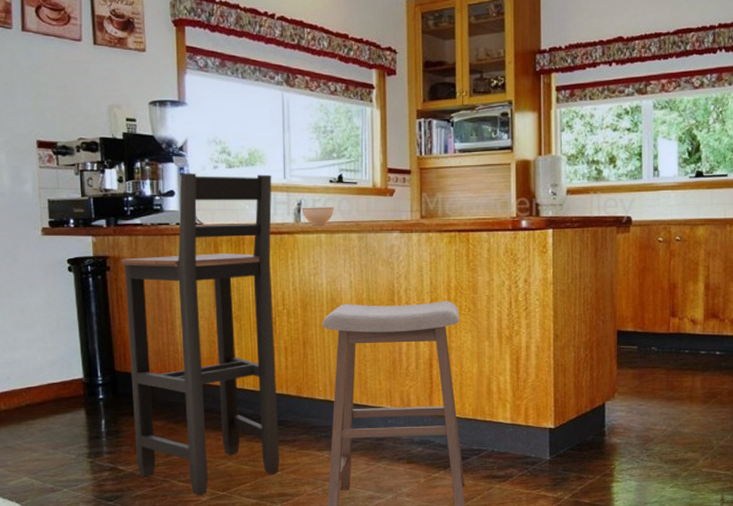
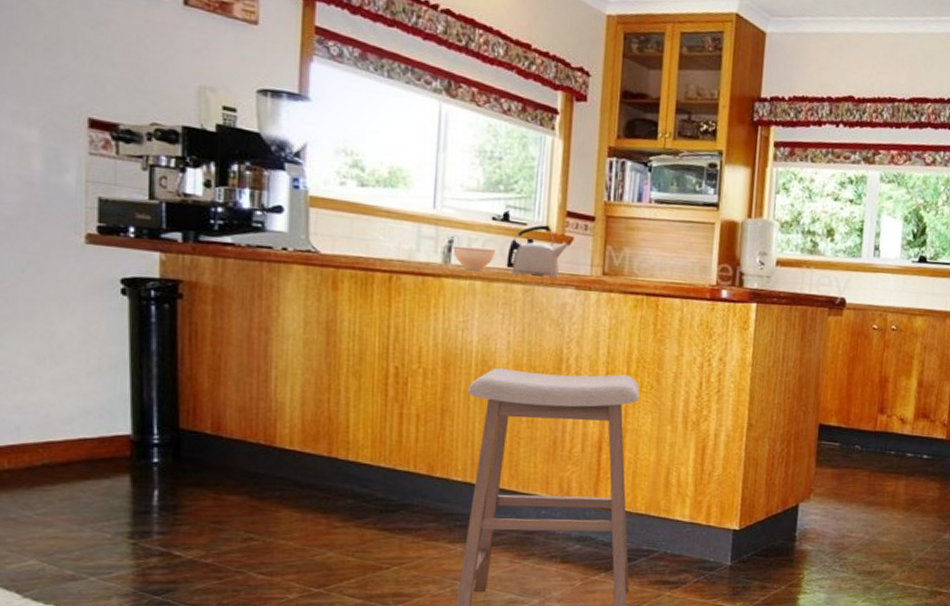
bar stool: present [121,173,280,496] -> none [199,185,418,593]
kettle: none [343,182,392,226] -> present [506,225,569,278]

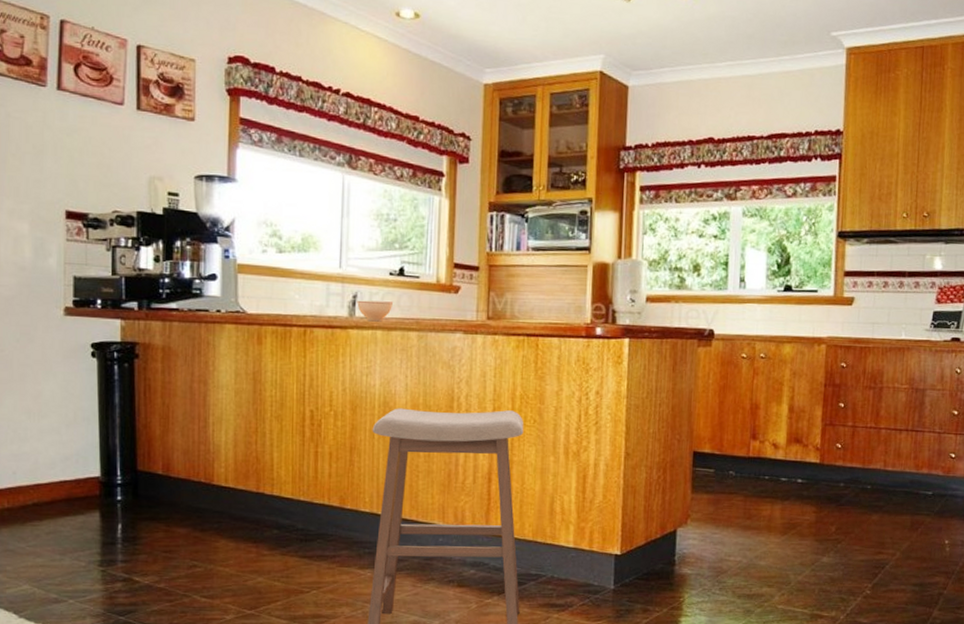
kettle: present [506,225,569,278] -> none [402,277,457,324]

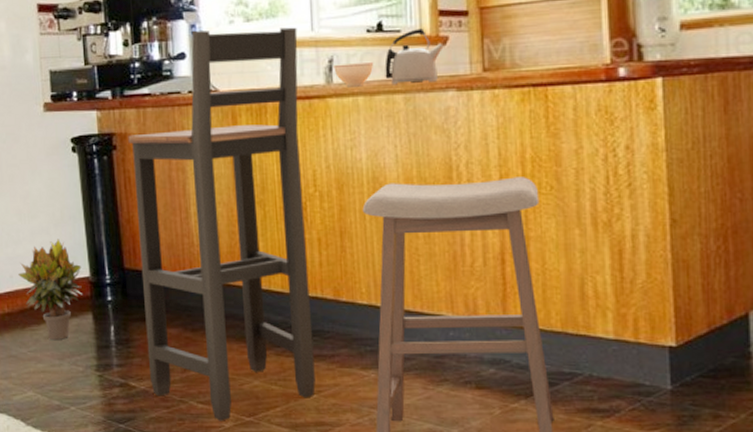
potted plant: none [22,439,92,536] -> present [18,239,82,340]
bar stool: none [151,256,326,614] -> present [128,27,316,421]
kettle: none [402,277,457,324] -> present [385,28,445,85]

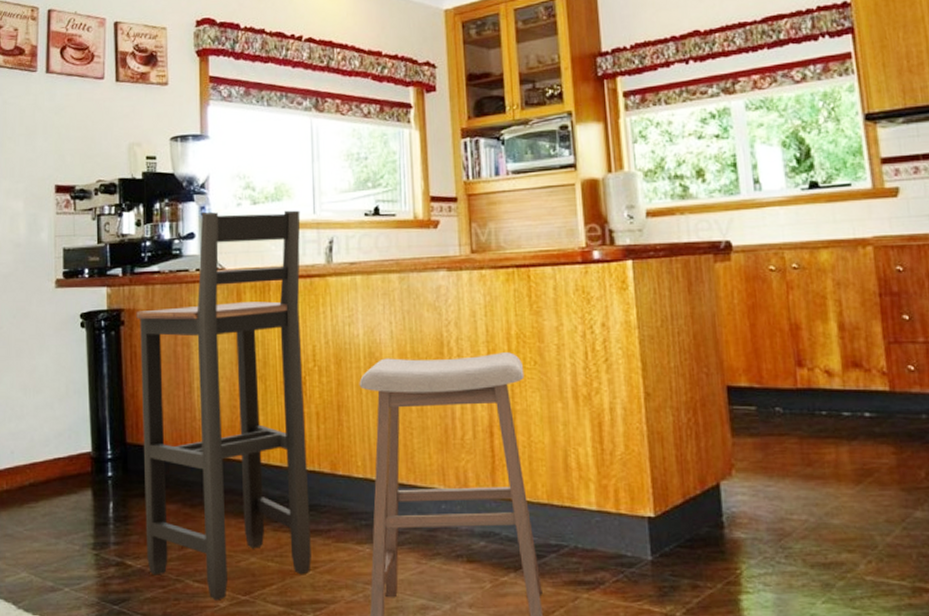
potted plant: present [18,239,82,340] -> none [20,413,84,517]
bowl: present [333,61,374,87] -> none [333,242,371,267]
kettle: present [385,28,445,85] -> none [381,213,437,265]

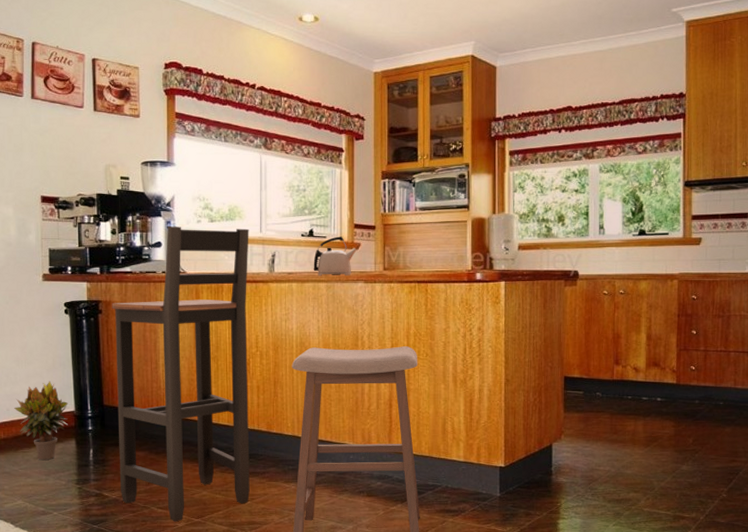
potted plant: none [20,413,84,517] -> present [14,381,68,460]
kettle: none [381,213,437,265] -> present [313,236,358,276]

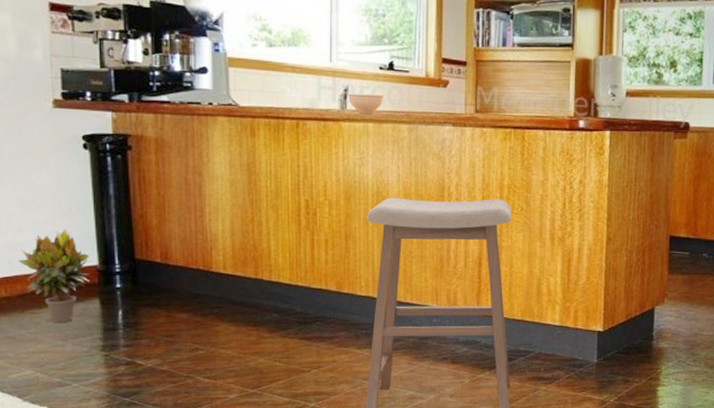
bar stool: present [112,226,250,522] -> none [144,49,317,393]
bowl: none [275,257,306,276] -> present [348,93,384,115]
kettle: present [313,236,358,276] -> none [393,71,446,117]

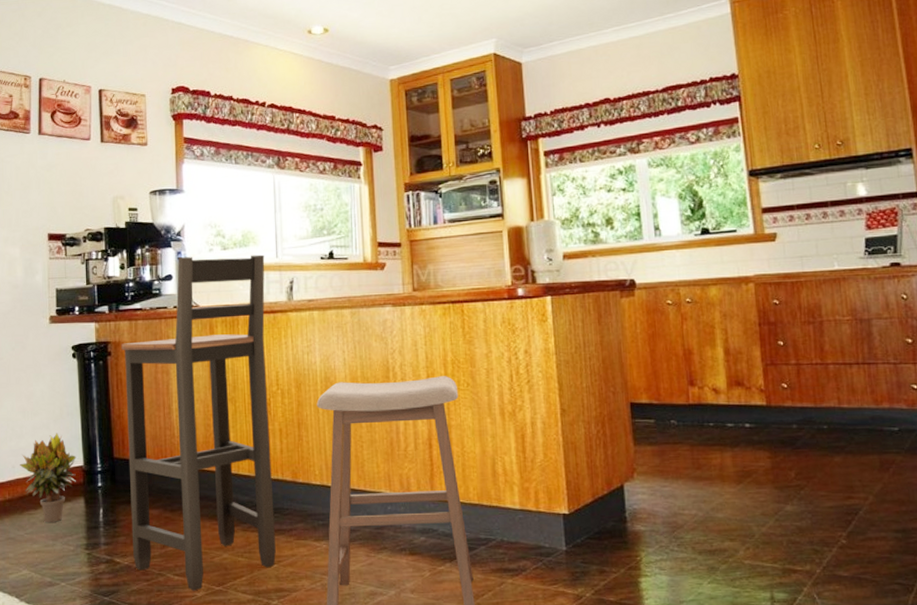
bar stool: none [144,49,317,393] -> present [121,254,276,591]
bowl: present [348,93,384,115] -> none [294,282,327,304]

